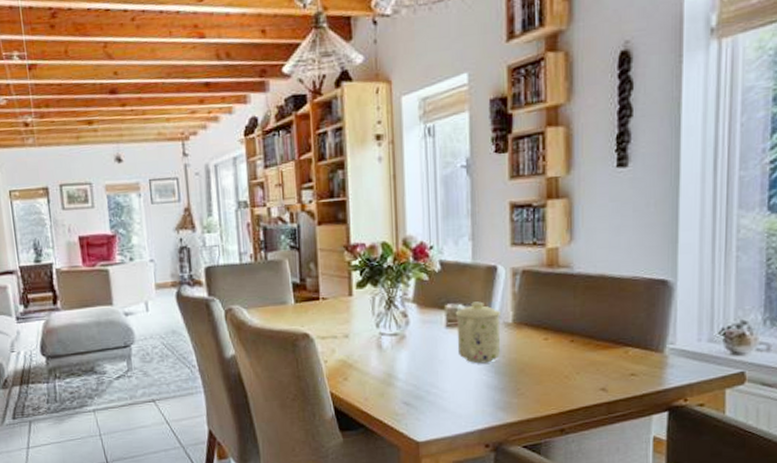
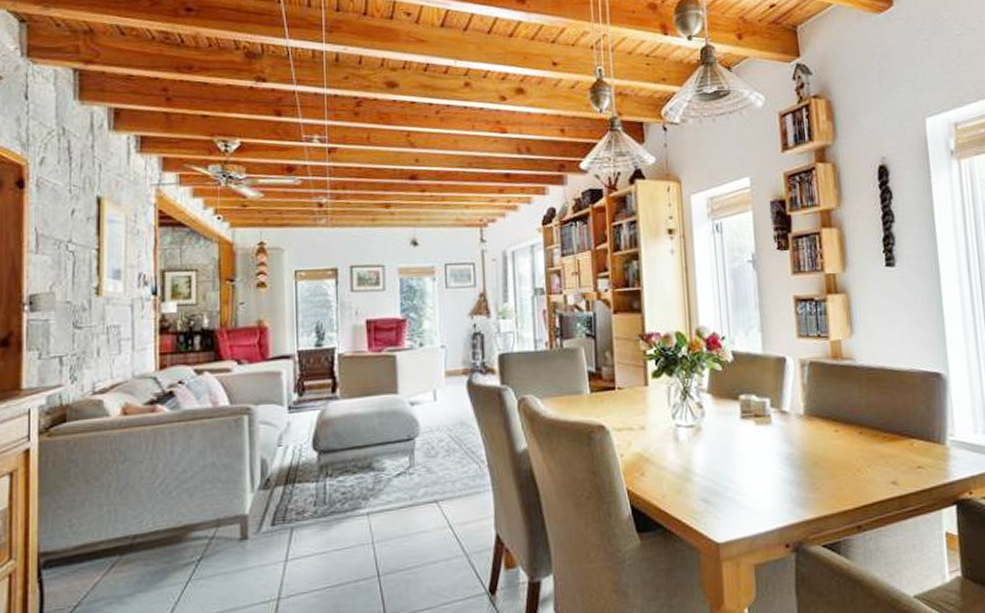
mug: present [455,301,502,364] -> none [748,392,795,457]

